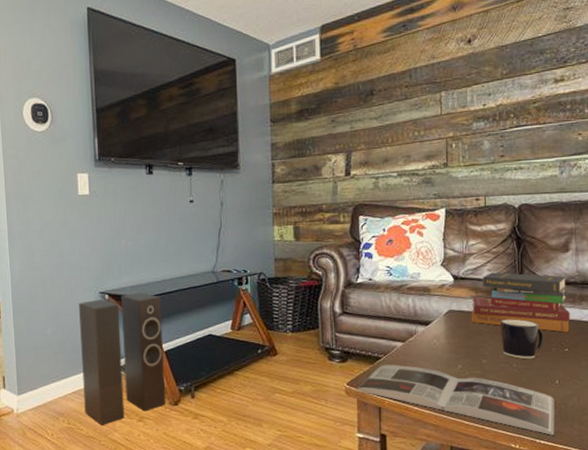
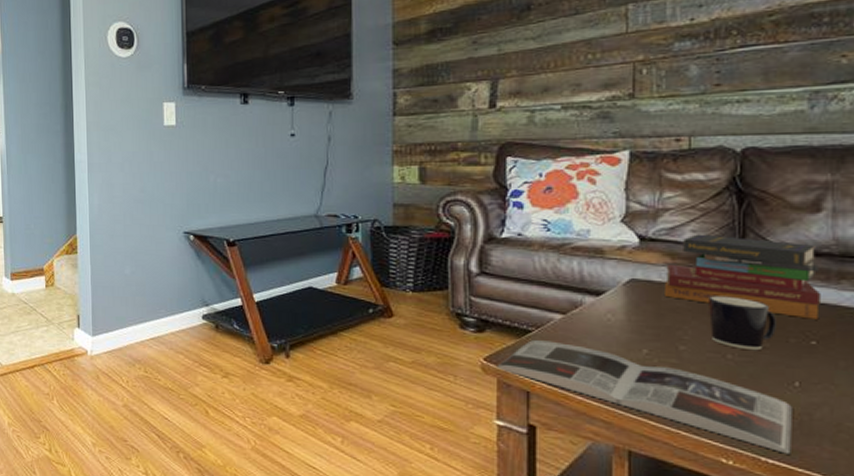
speaker: present [79,292,165,425] -> none [161,234,255,378]

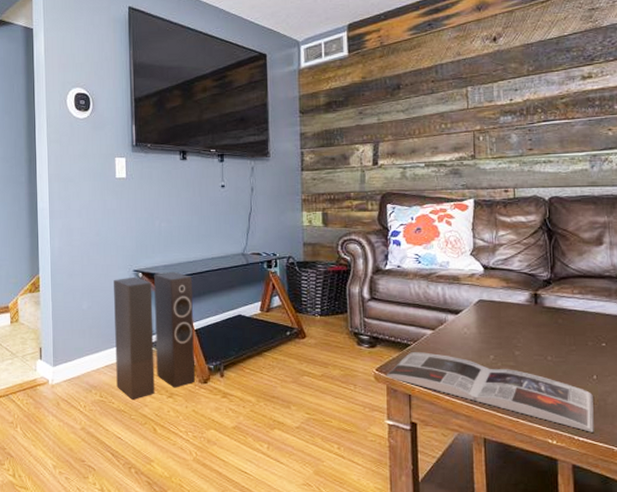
speaker: none [161,234,255,378] -> present [114,271,195,400]
books: present [663,234,820,320] -> none [502,263,606,327]
mug: present [707,296,776,351] -> none [532,311,579,353]

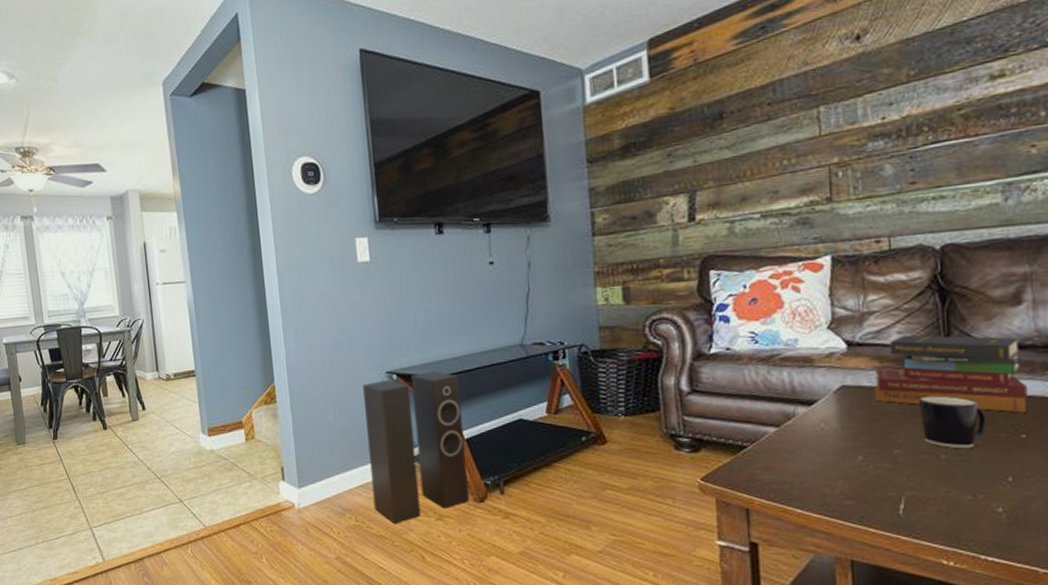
magazine: present [385,352,594,432] -> none [713,455,1009,550]
books: none [502,263,606,327] -> present [874,335,1027,413]
mug: none [532,311,579,353] -> present [917,396,987,449]

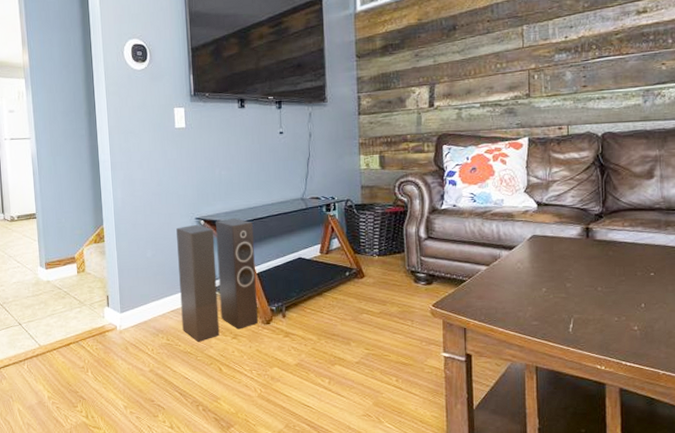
books: present [874,335,1027,413] -> none [555,198,655,257]
mug: present [917,396,987,449] -> none [584,244,628,284]

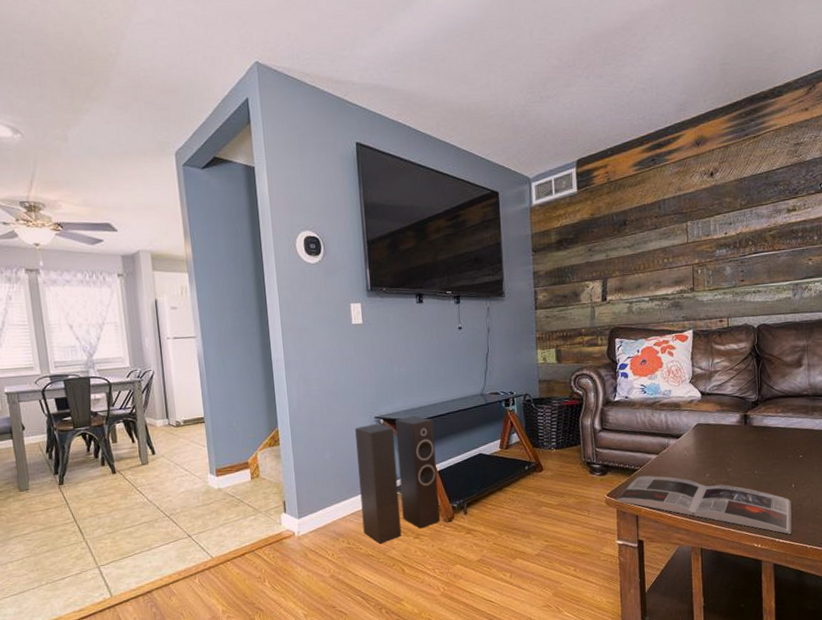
magazine: none [441,287,641,358] -> present [615,475,792,534]

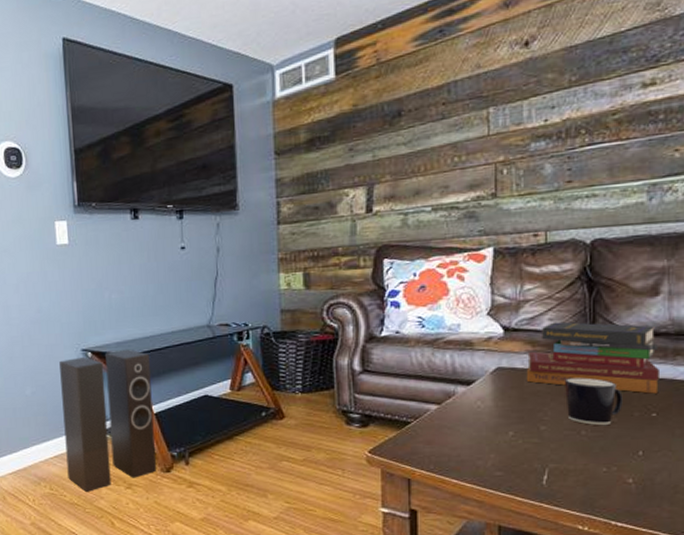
magazine: present [615,475,792,534] -> none [379,430,637,517]
books: none [717,387,803,441] -> present [526,322,659,394]
mug: none [742,430,781,467] -> present [564,377,623,426]

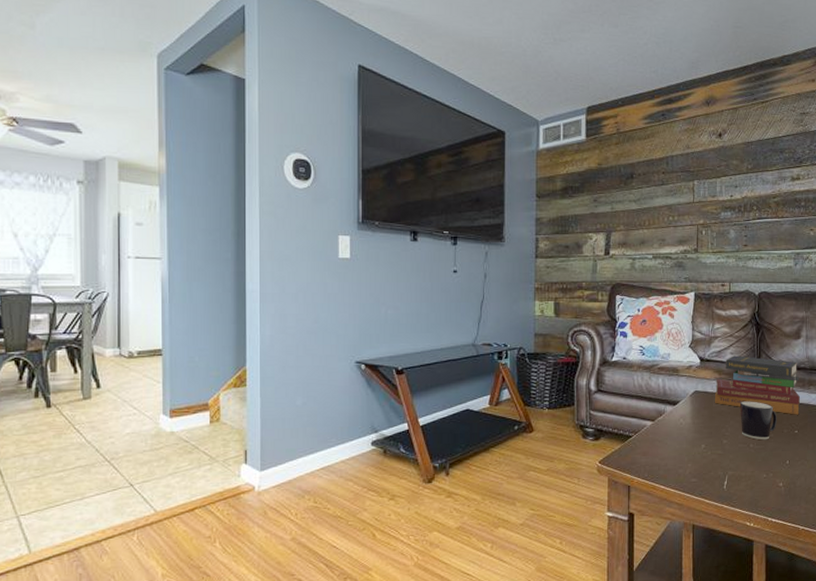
speaker: present [59,349,156,492] -> none [333,363,419,504]

